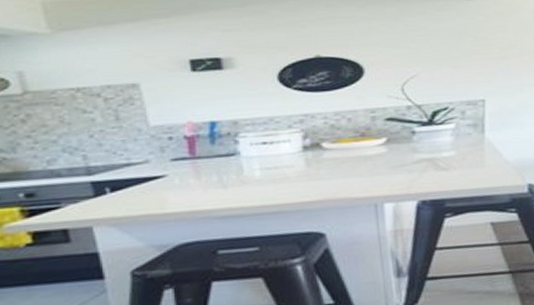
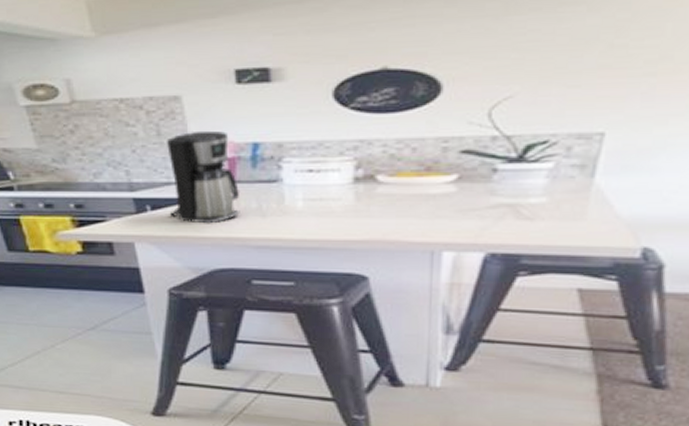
coffee maker: none [125,113,202,201] -> present [166,130,240,224]

